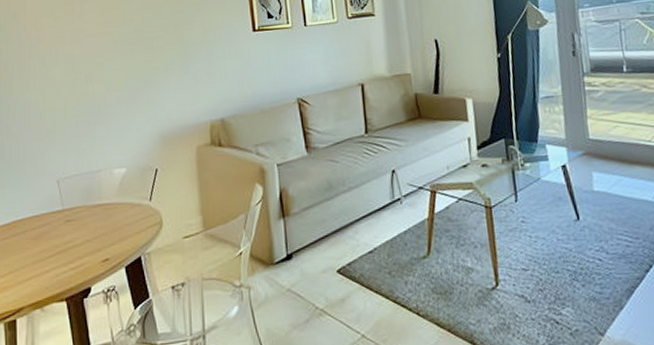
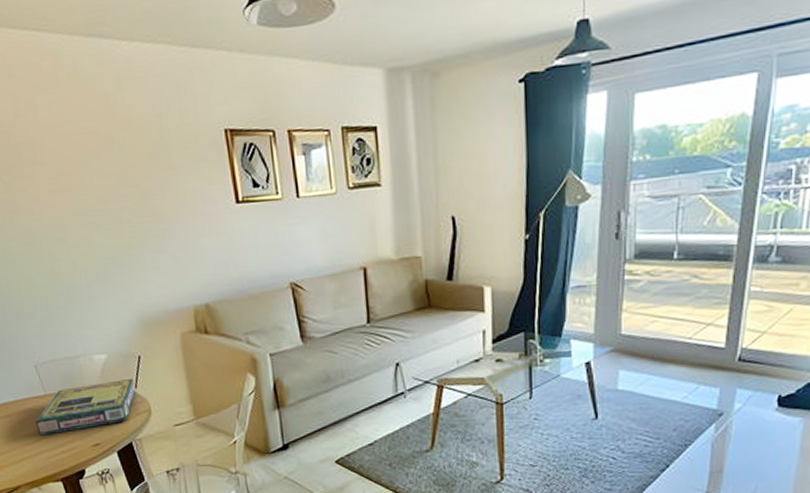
video game box: none [50,190,150,252] -> present [36,378,136,436]

